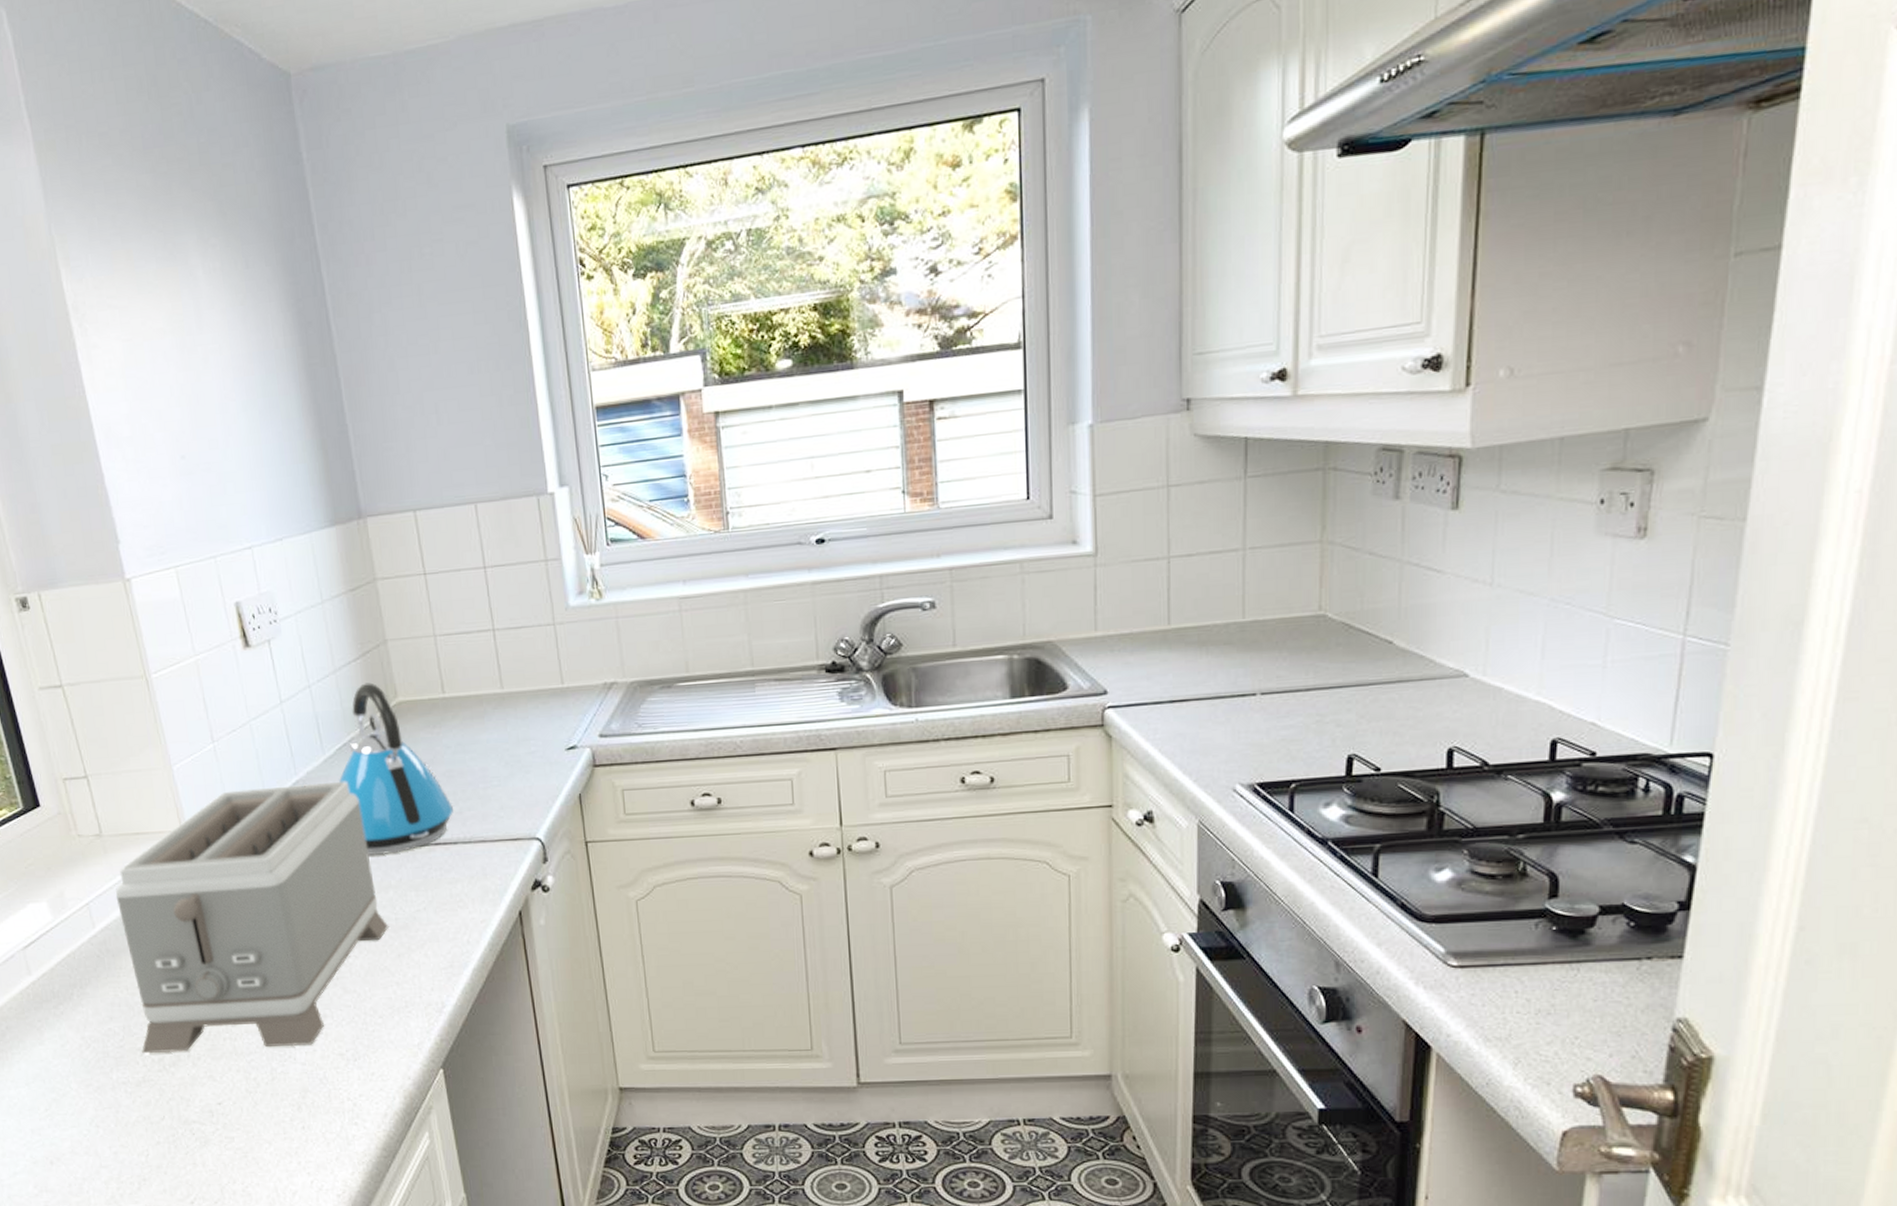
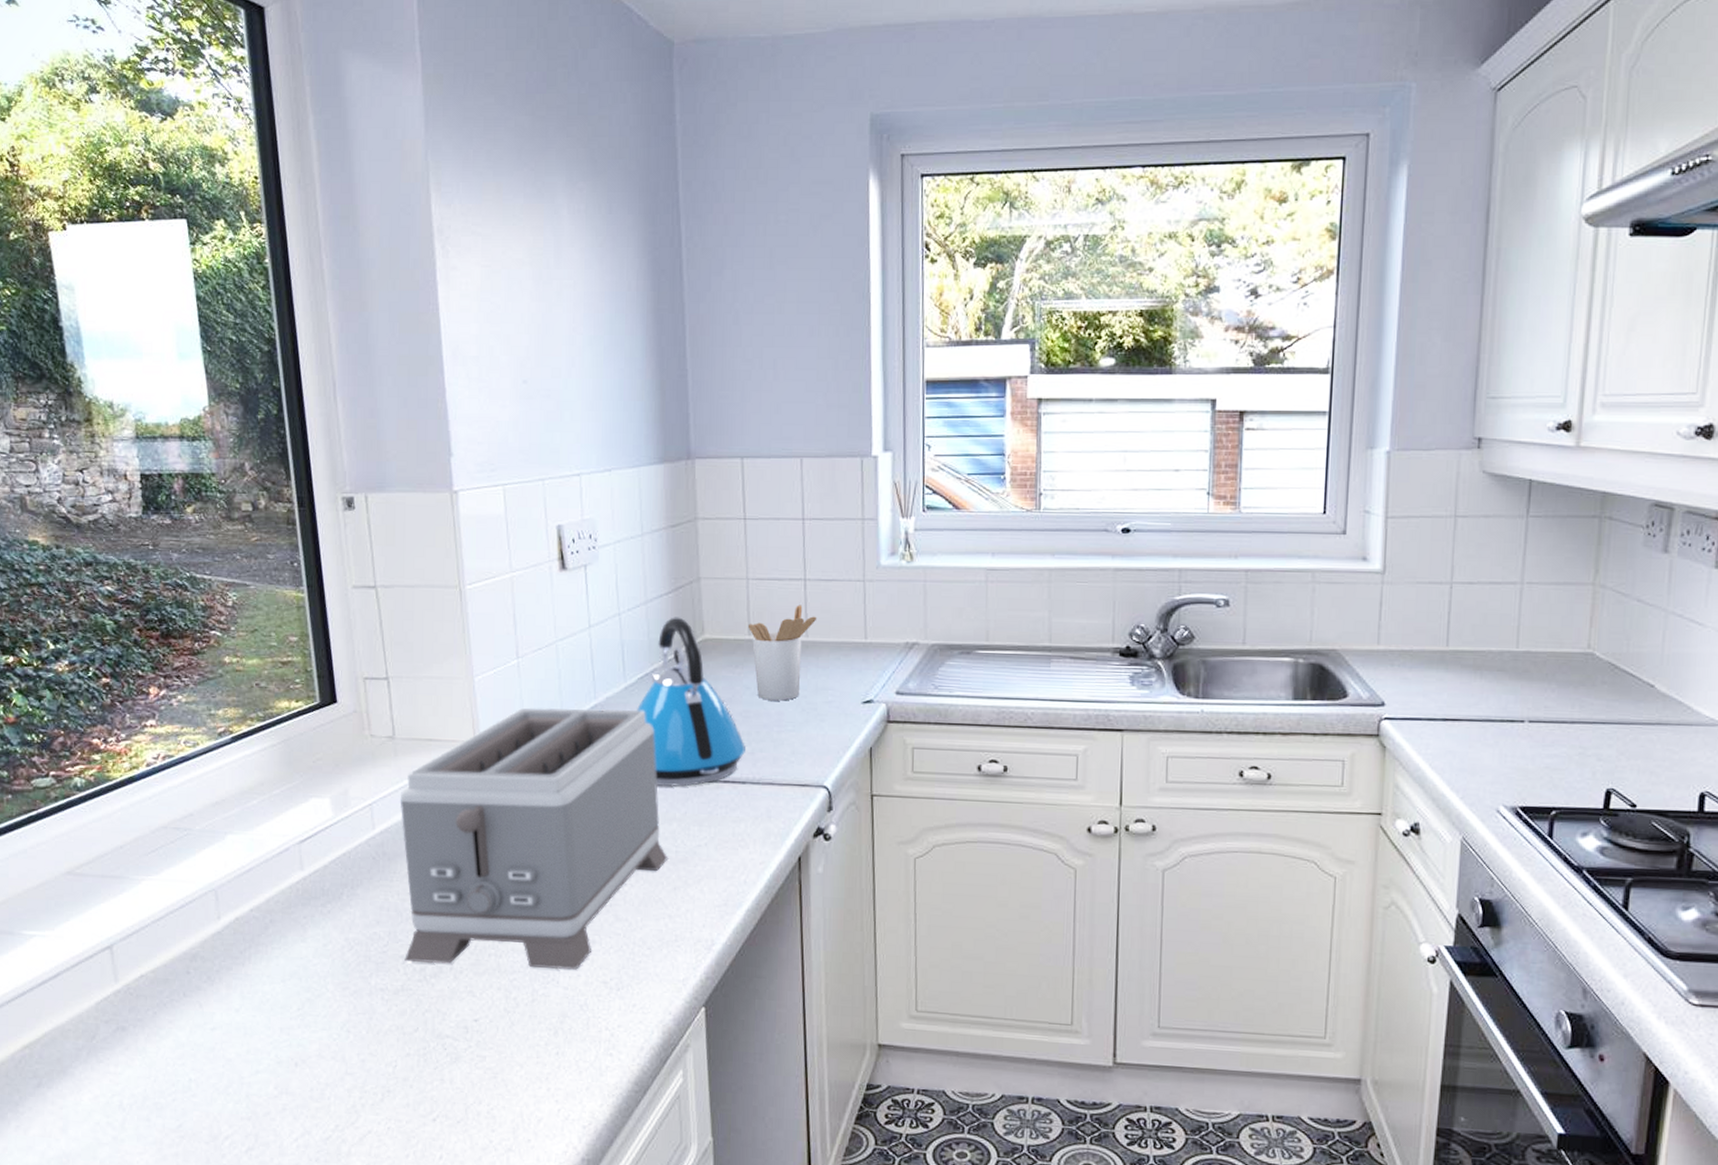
utensil holder: none [441,656,511,758] -> present [749,605,817,701]

